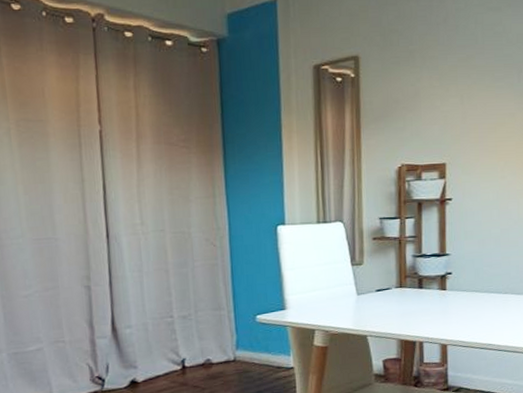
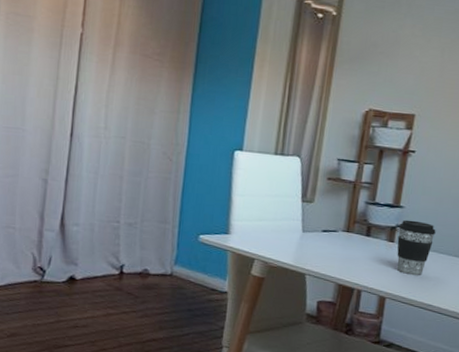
coffee cup: none [447,265,484,318] -> present [397,219,436,275]

